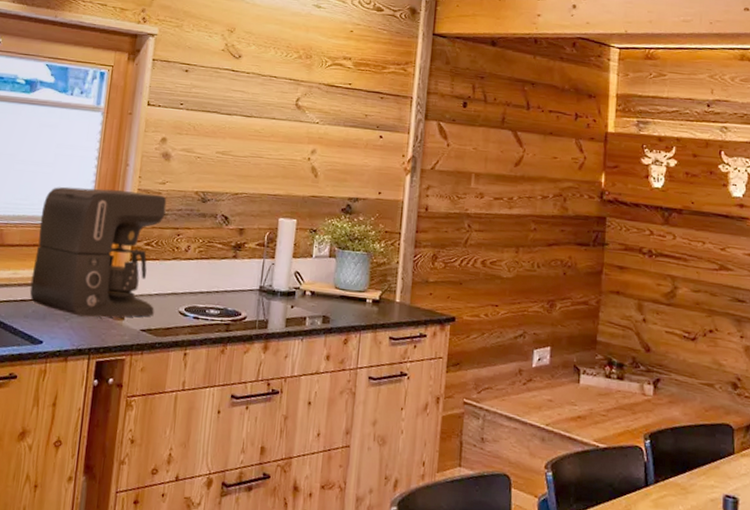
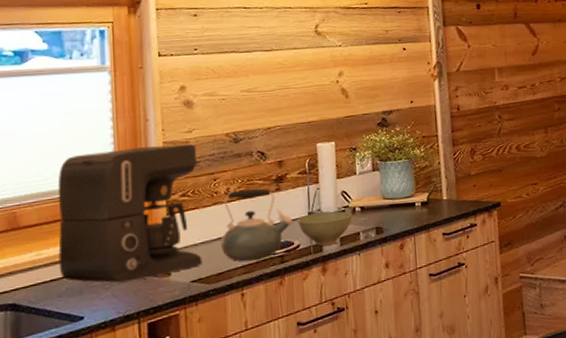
kettle: none [173,249,244,323] -> present [220,188,293,261]
bowl: none [247,288,303,324] -> present [296,211,353,246]

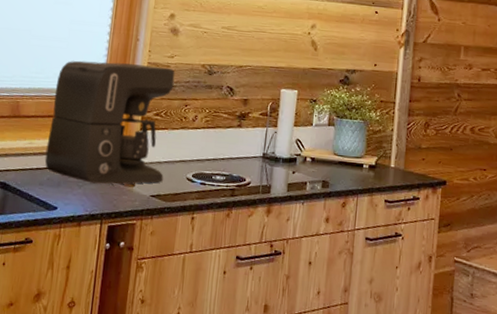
kettle: present [220,188,293,261] -> none [181,119,248,188]
bowl: present [296,211,353,246] -> none [251,155,303,189]

